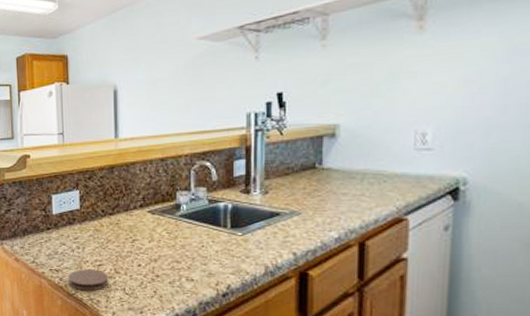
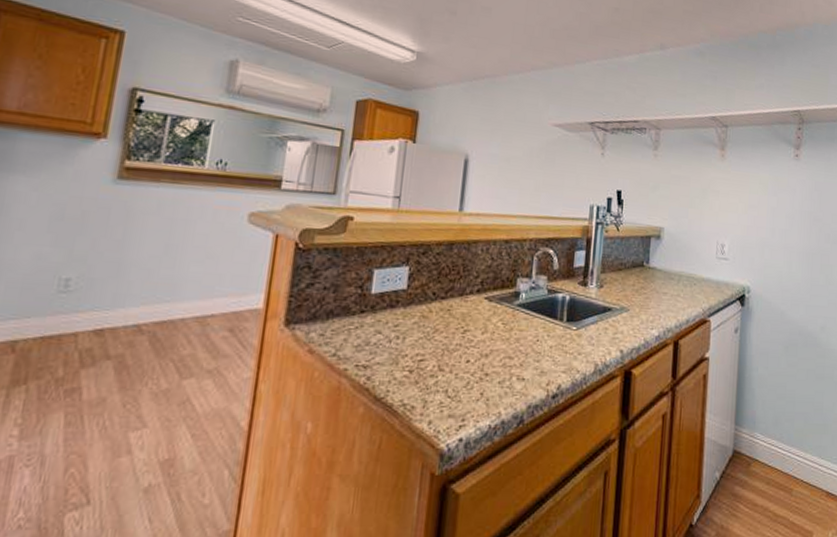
coaster: present [68,269,109,291] -> none [377,365,430,394]

